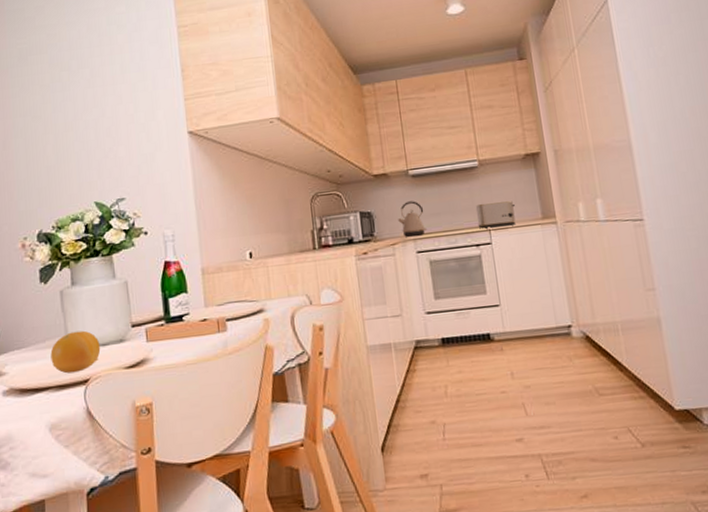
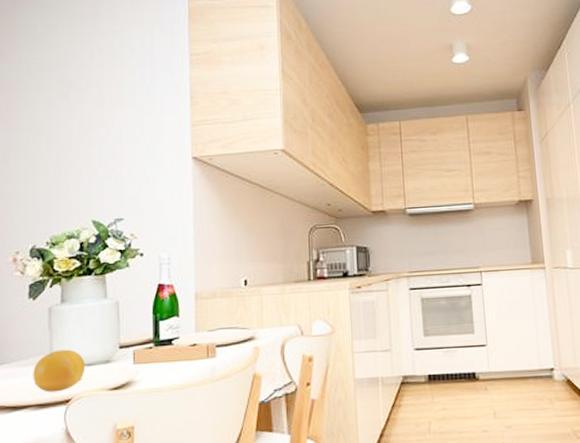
kettle: present [398,201,428,238] -> none [393,239,421,275]
toaster: present [475,200,516,229] -> none [468,243,506,270]

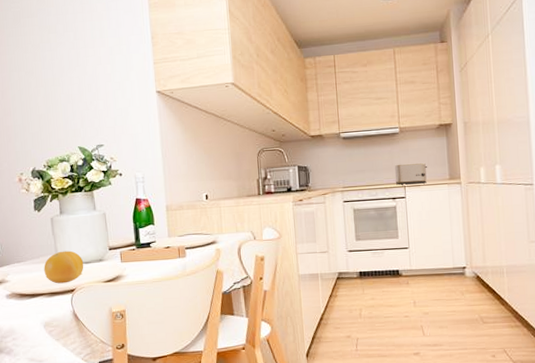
toaster: none [468,243,506,270] -> present [394,162,427,185]

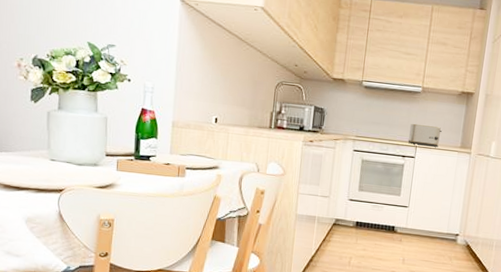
fruit: present [44,250,84,284] -> none [33,148,77,182]

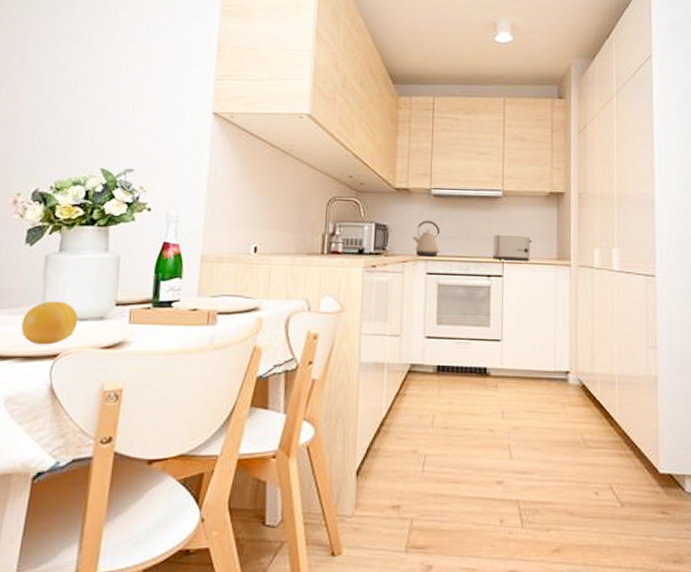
fruit: none [33,148,77,182] -> present [21,301,78,345]
kettle: none [344,107,368,139] -> present [413,220,441,258]

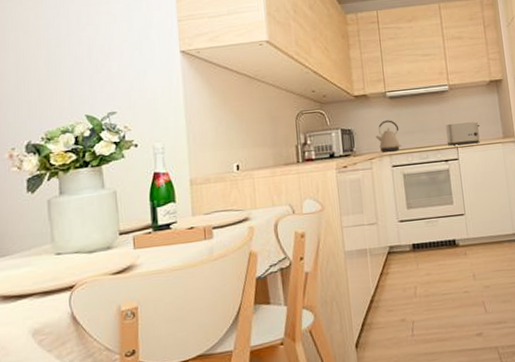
fruit: present [21,301,78,345] -> none [36,238,87,280]

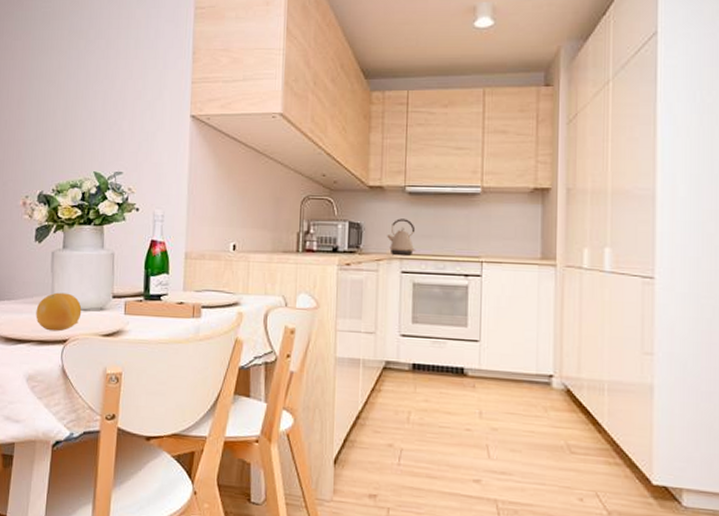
fruit: none [36,238,87,280] -> present [36,292,82,332]
toaster: present [445,121,480,147] -> none [470,232,513,261]

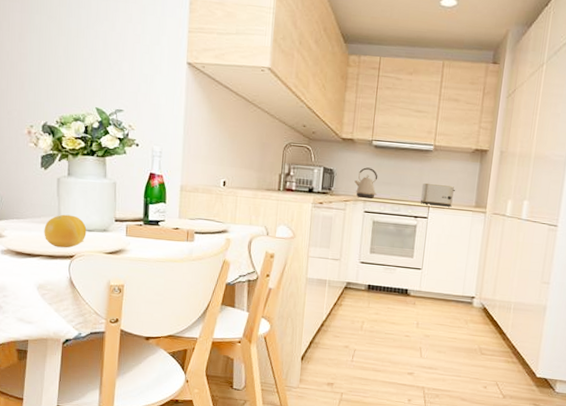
toaster: none [470,232,513,261] -> present [420,182,455,207]

